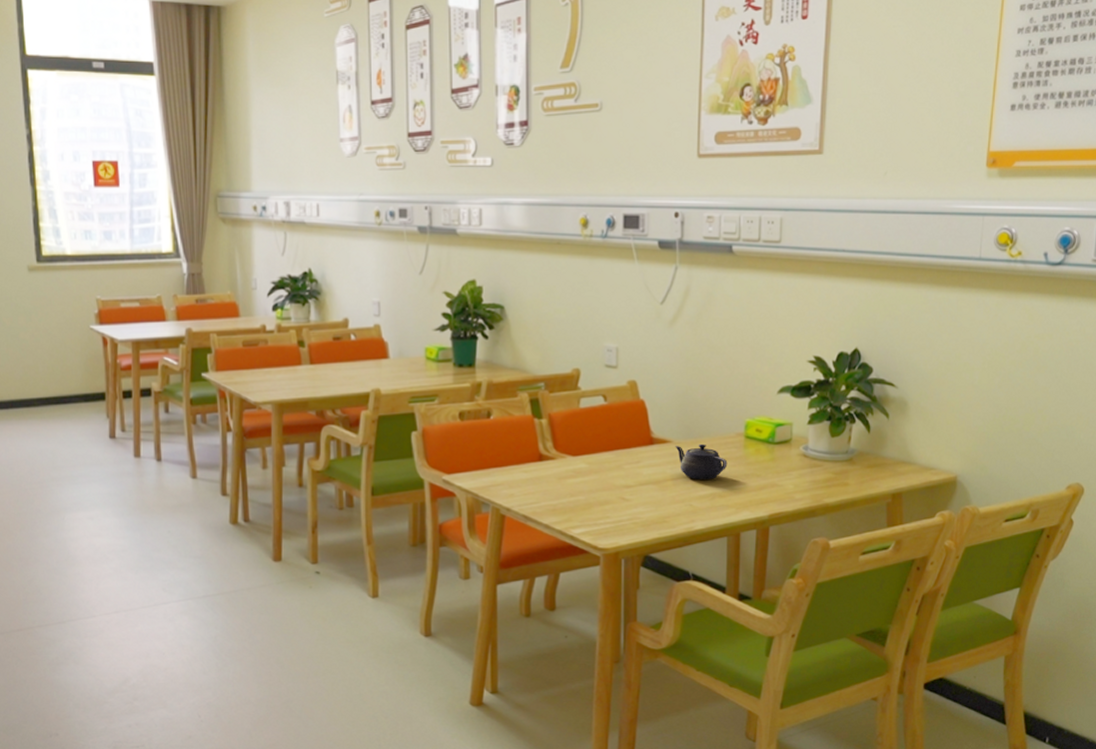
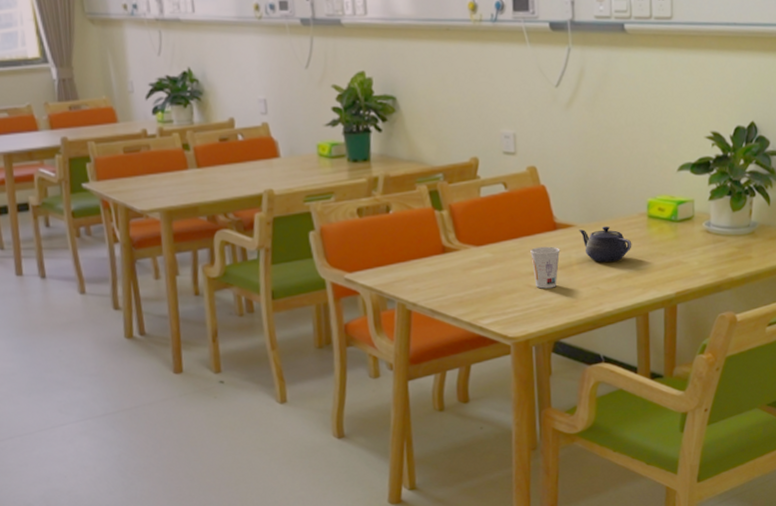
cup: none [625,460,656,502] -> present [530,246,561,289]

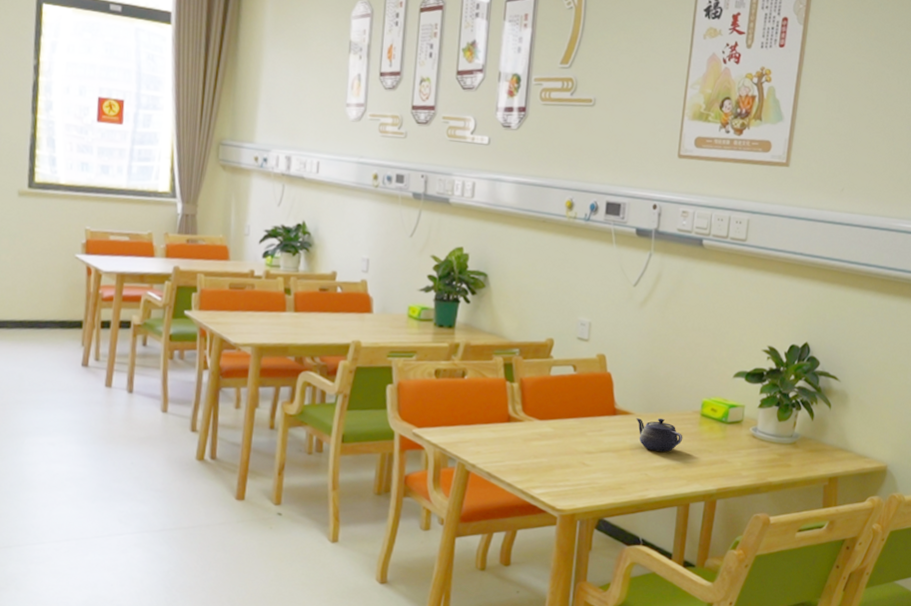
cup: present [530,246,561,289] -> none [588,428,617,469]

